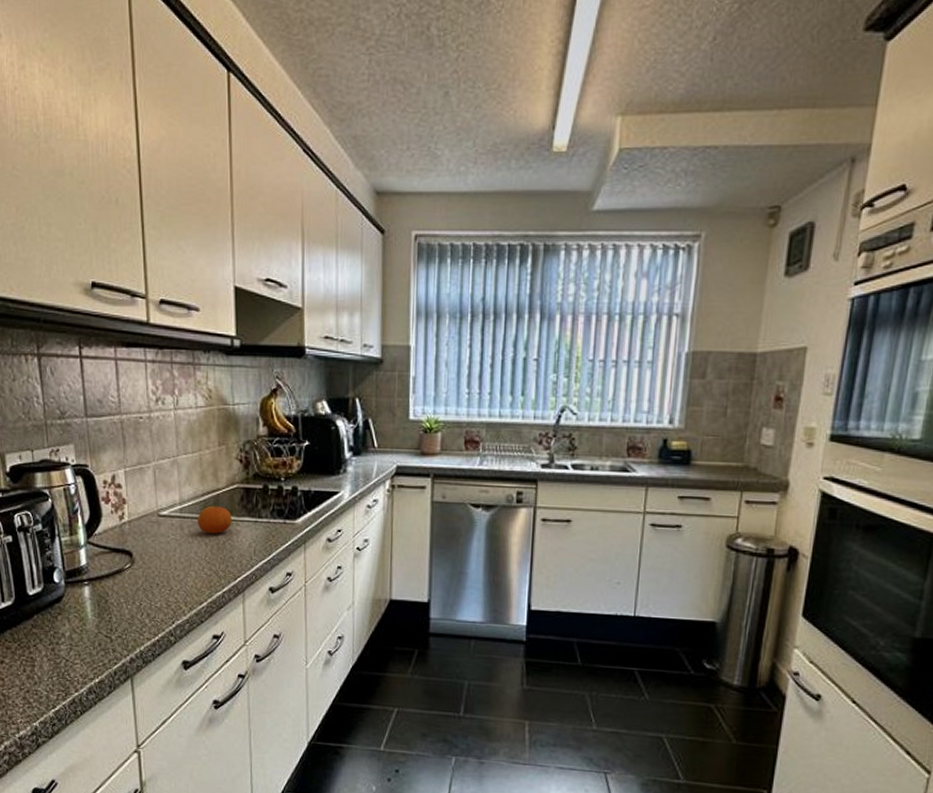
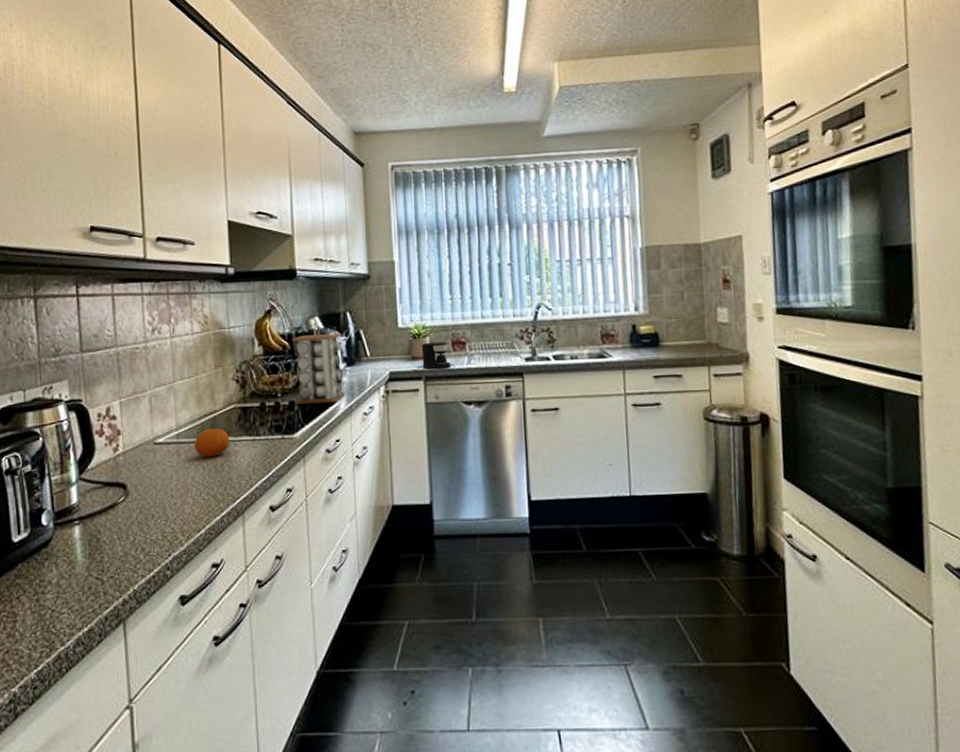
spice rack: none [297,408,349,493] -> present [291,324,345,405]
coffee maker: none [421,438,467,469] -> present [413,341,456,372]

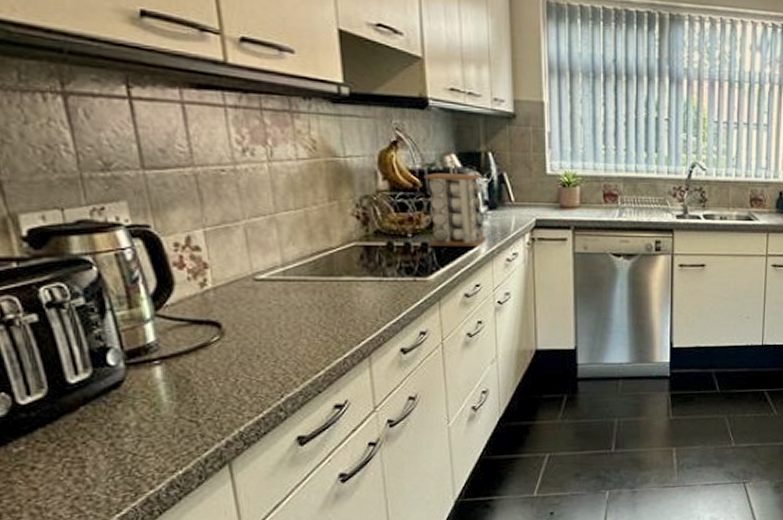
fruit: present [194,427,229,458] -> none [305,266,351,298]
coffee maker: present [413,341,456,372] -> none [561,191,606,222]

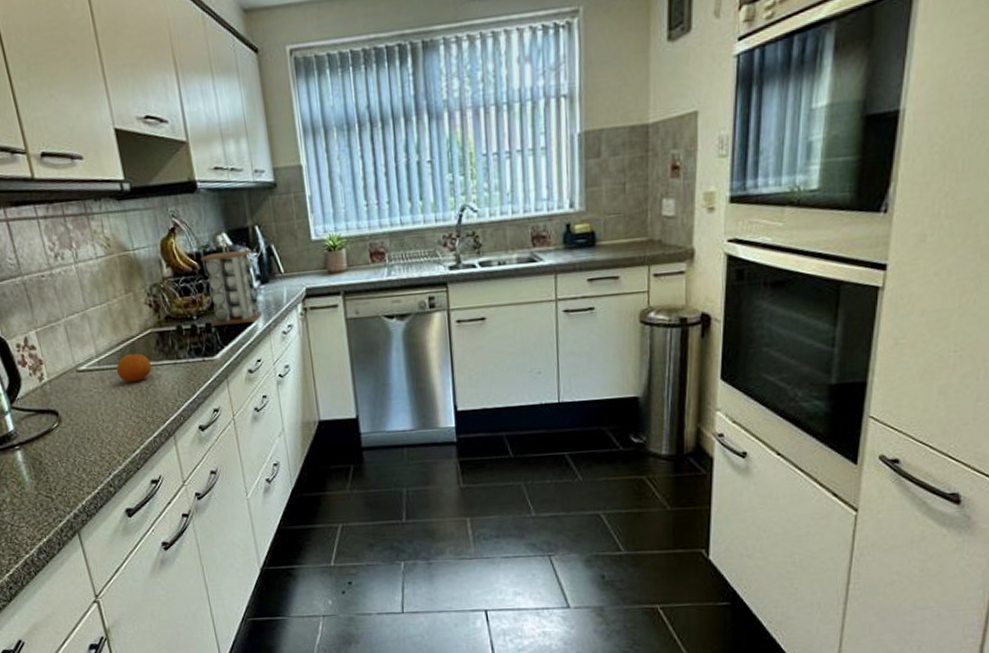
fruit: none [305,266,351,298] -> present [116,353,152,383]

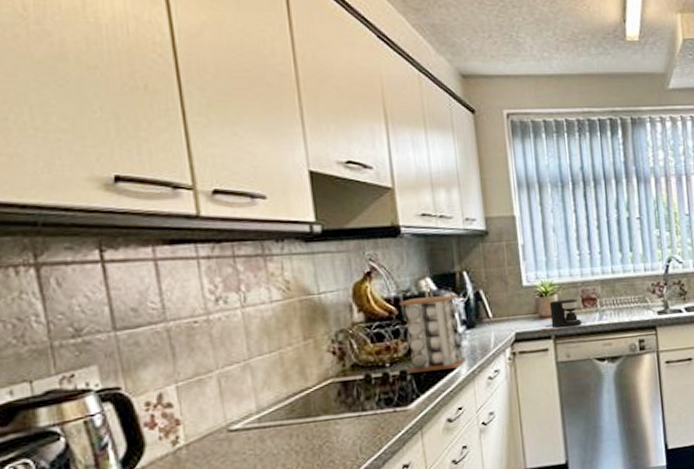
fruit: present [116,353,152,383] -> none [282,406,329,441]
coffee maker: none [330,252,375,287] -> present [541,298,587,332]

